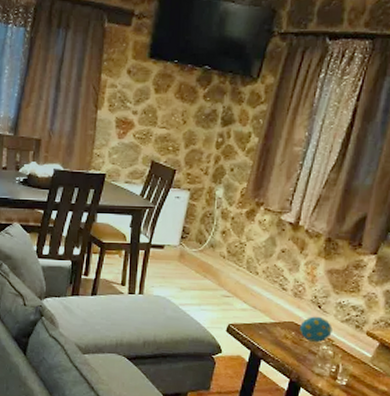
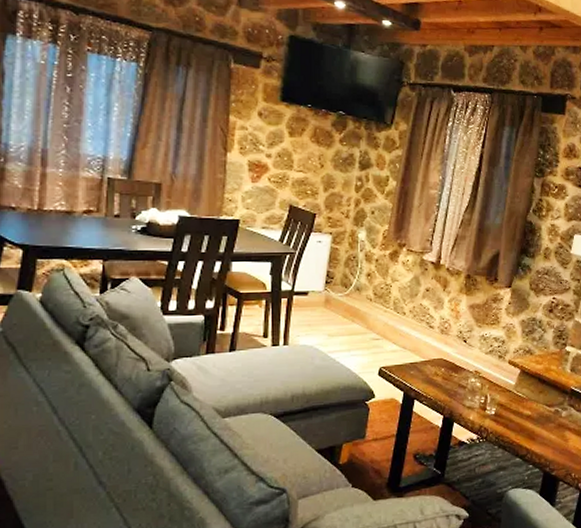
decorative egg: present [300,316,333,343] -> none [449,350,478,377]

